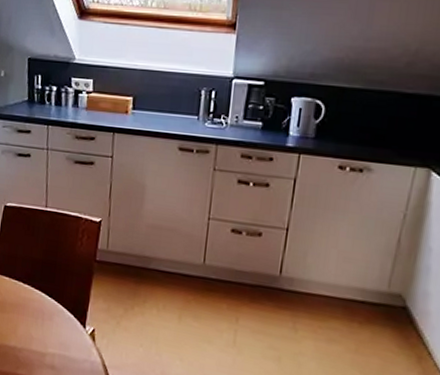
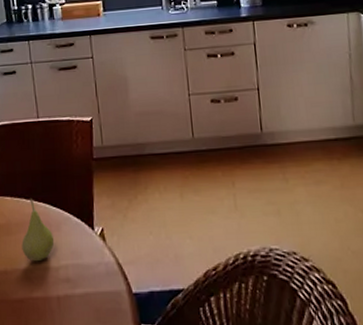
fruit: none [13,283,46,344] -> present [21,197,55,262]

